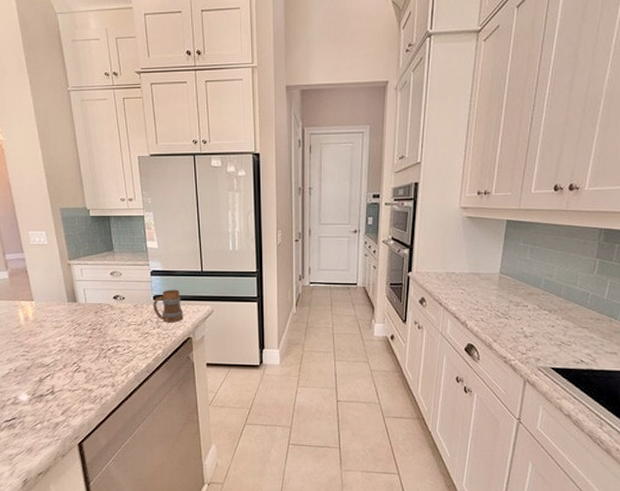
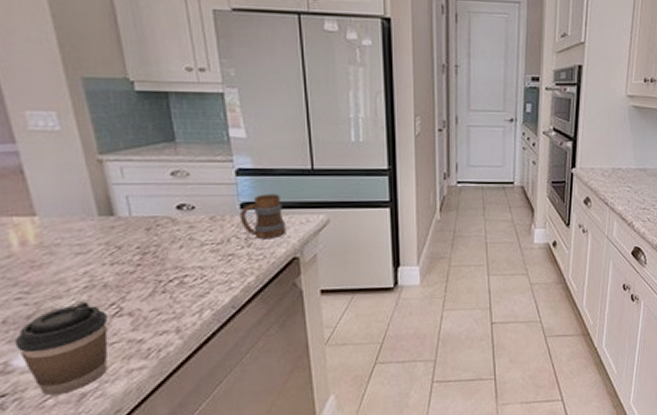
coffee cup: none [20,360,72,422] -> present [14,301,108,396]

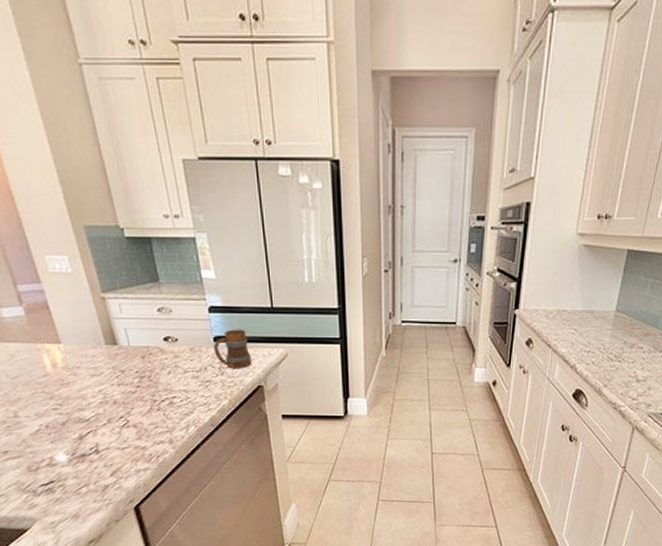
coffee cup: present [14,301,108,396] -> none [55,414,122,485]

